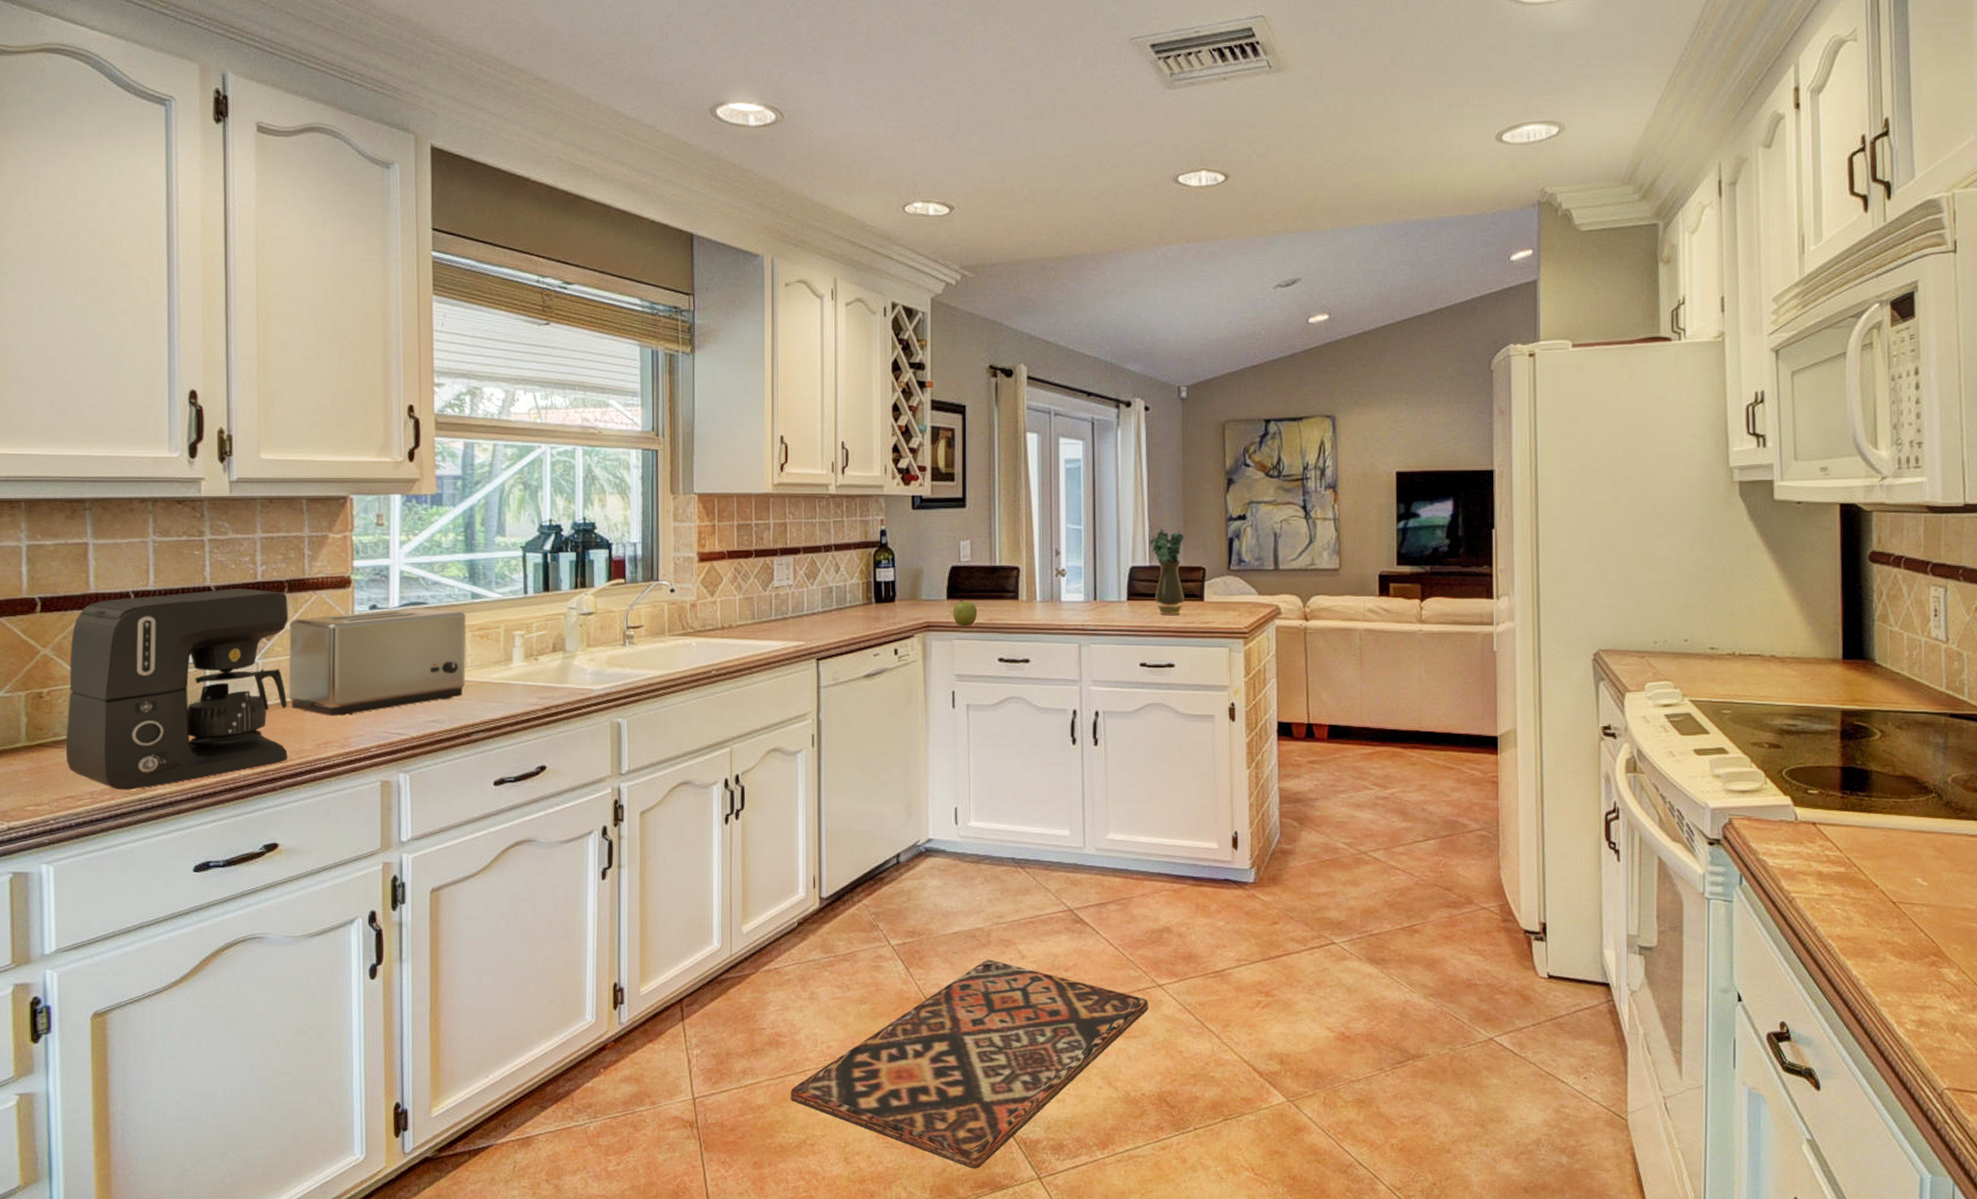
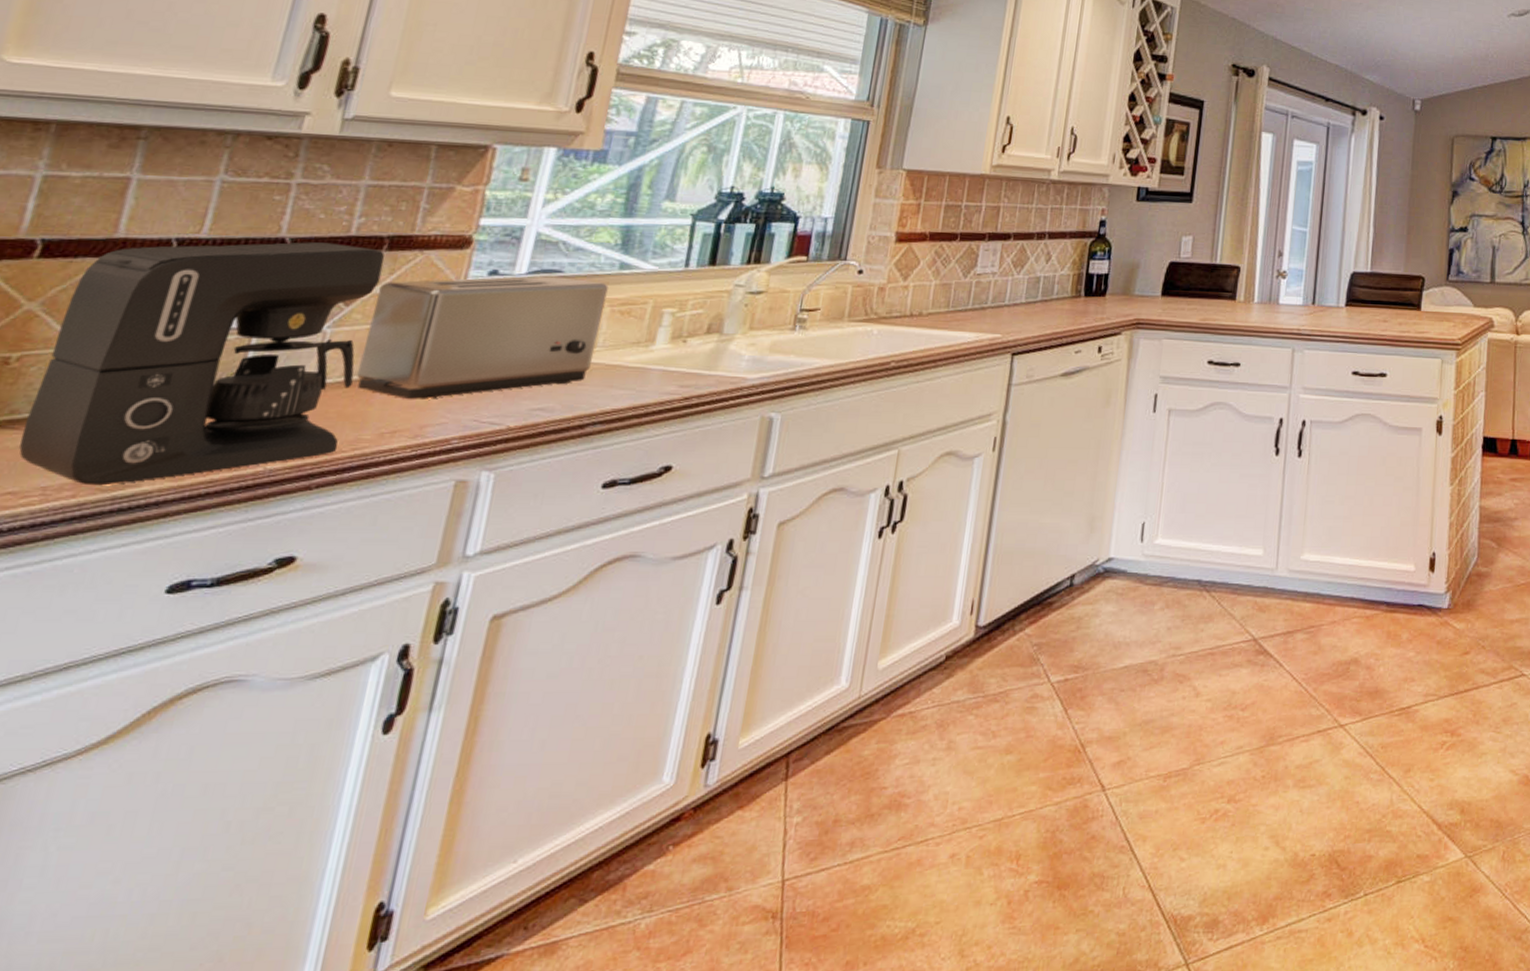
doormat: present [790,959,1149,1169] -> none [904,698,1329,956]
fruit: present [953,600,978,626] -> none [1165,298,1192,325]
vase: present [1150,526,1184,615] -> none [1373,233,1407,323]

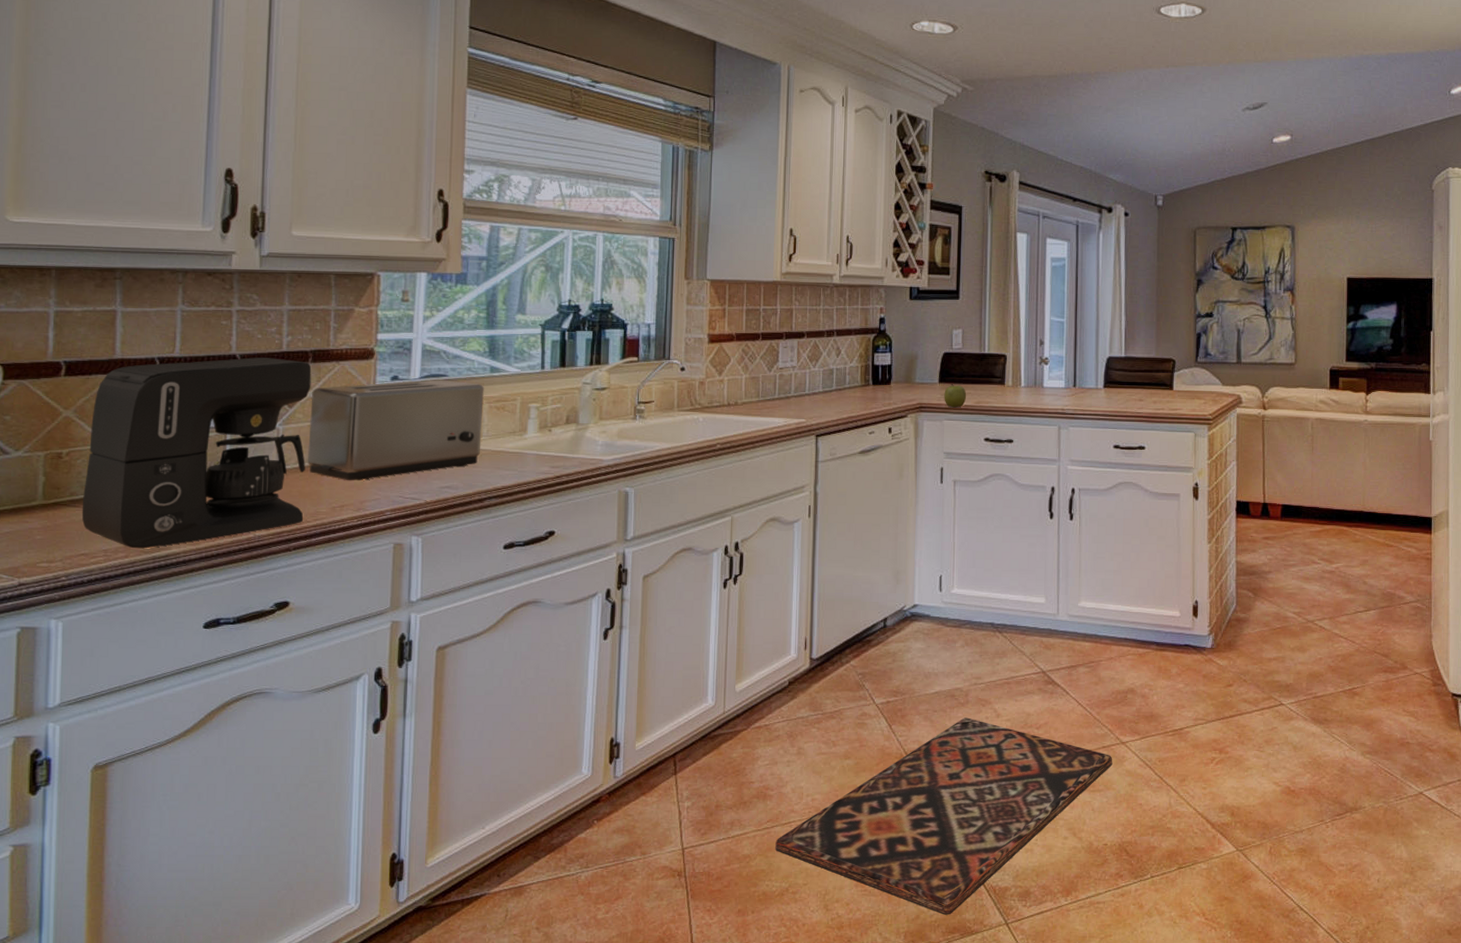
doormat: none [904,698,1329,956] -> present [775,717,1113,915]
fruit: none [1165,298,1192,325] -> present [944,384,967,408]

